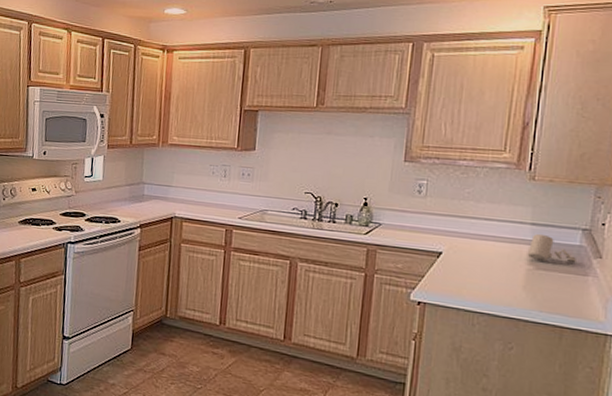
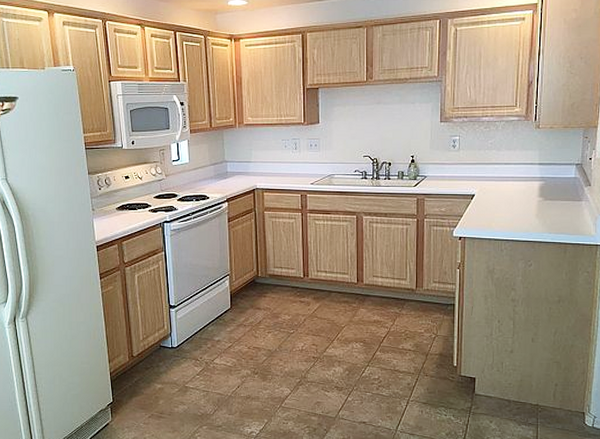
utensil holder: present [527,233,576,263] -> none [537,171,573,193]

